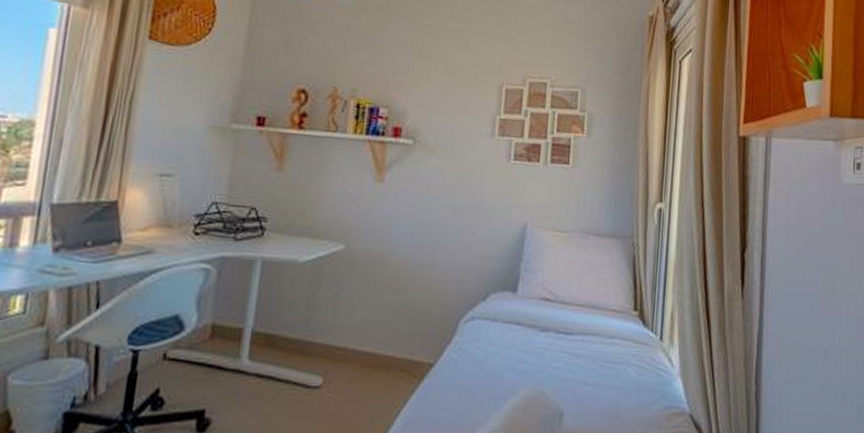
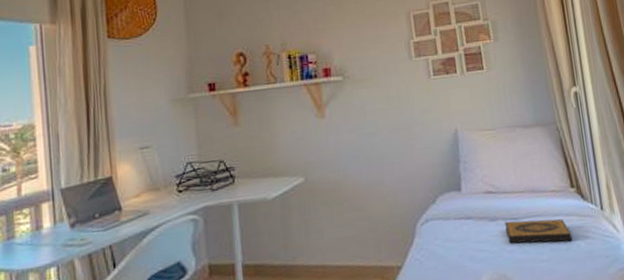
hardback book: none [555,334,624,368] -> present [505,219,573,244]

